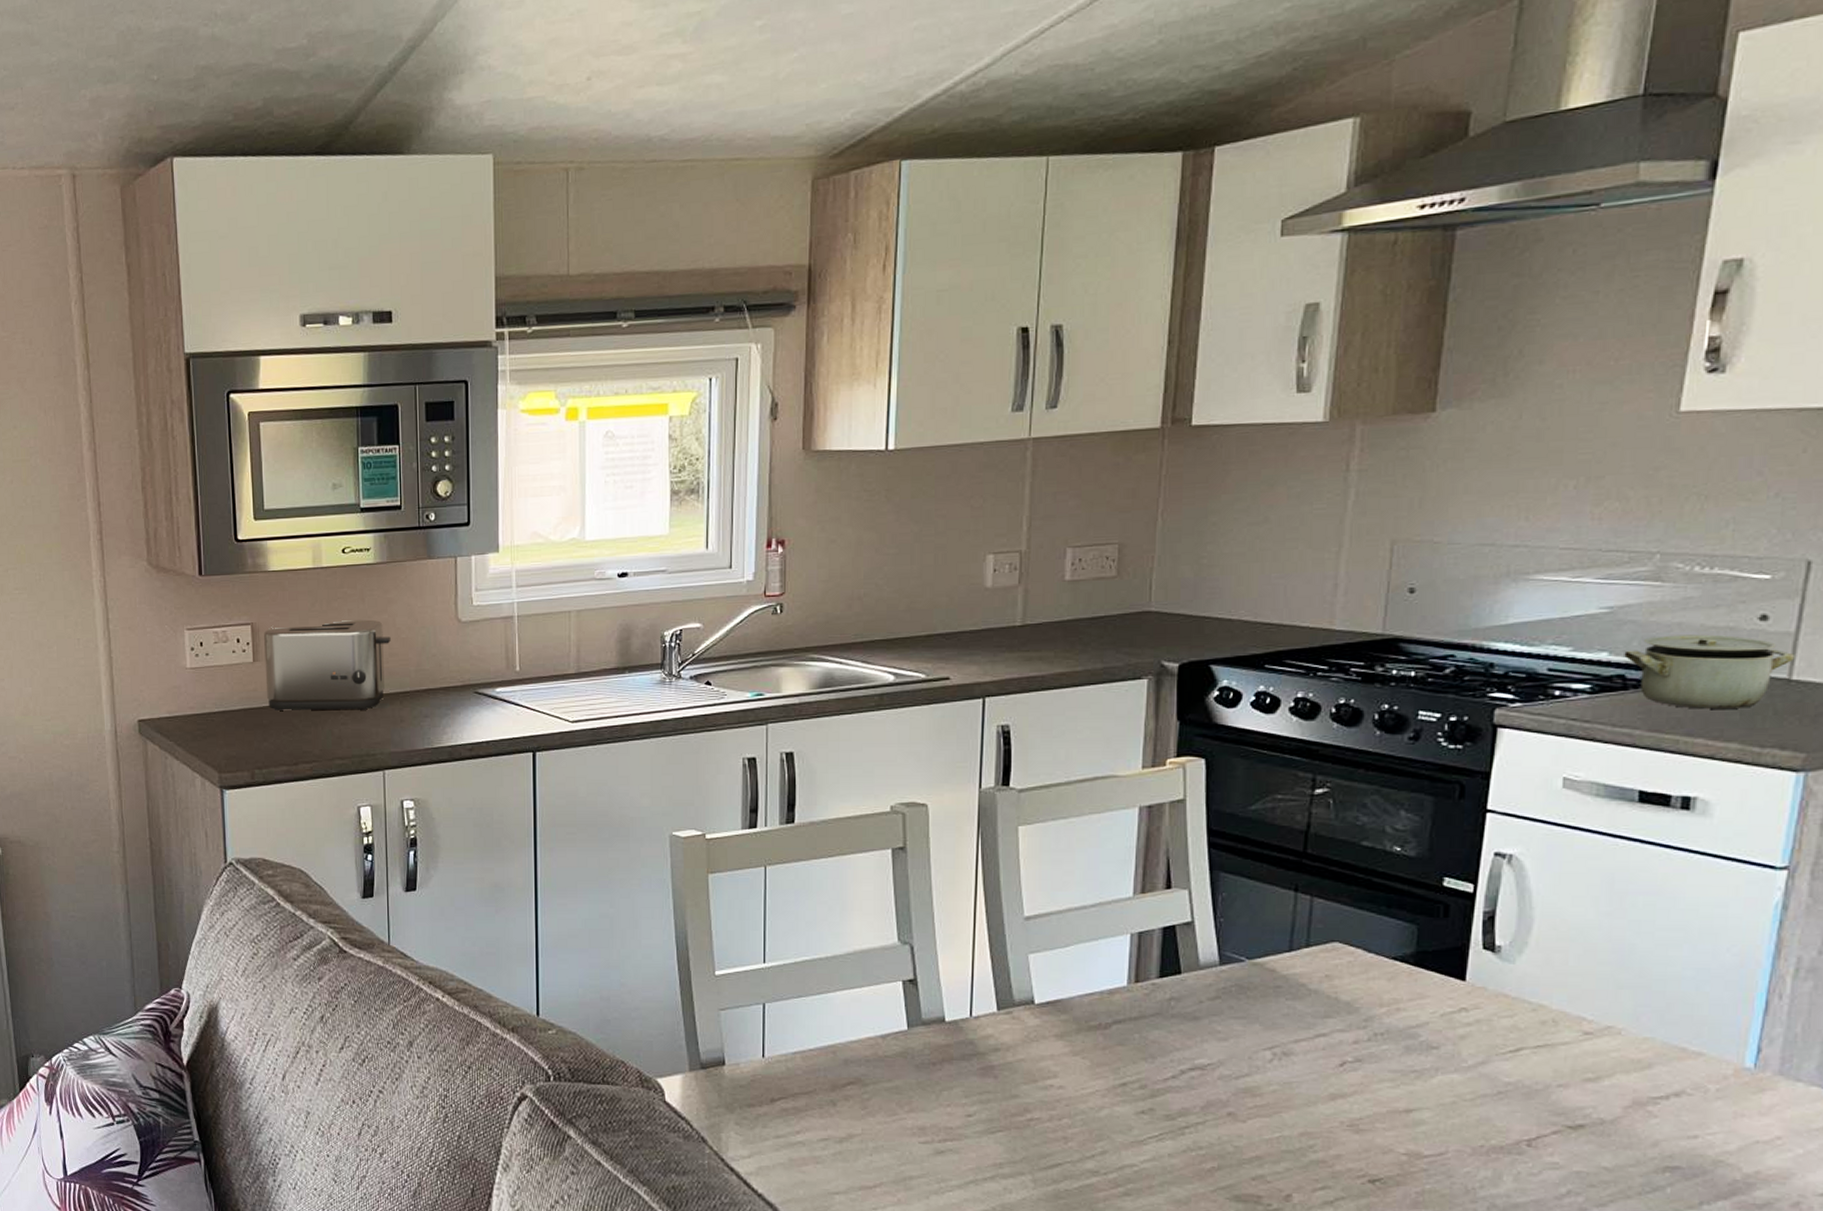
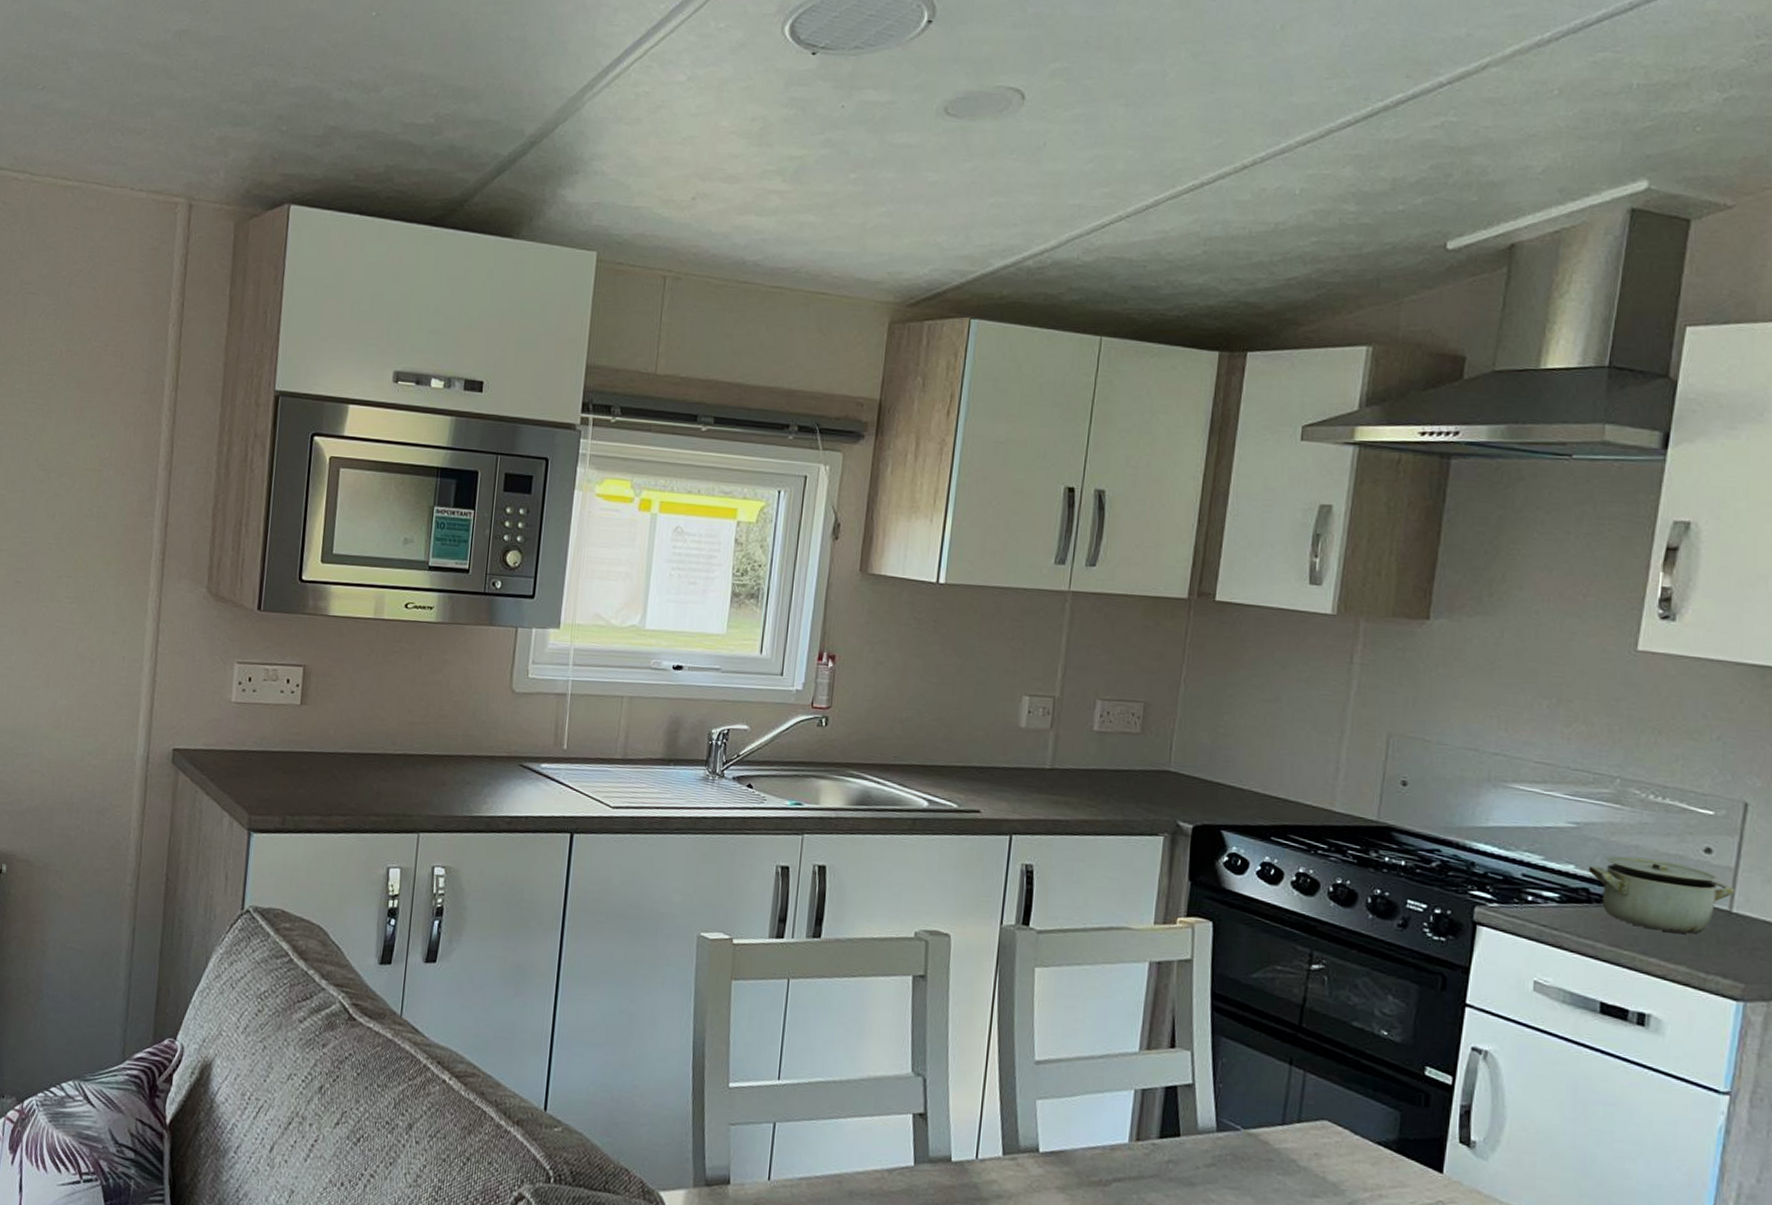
toaster: present [264,619,391,711] -> none [309,670,443,769]

